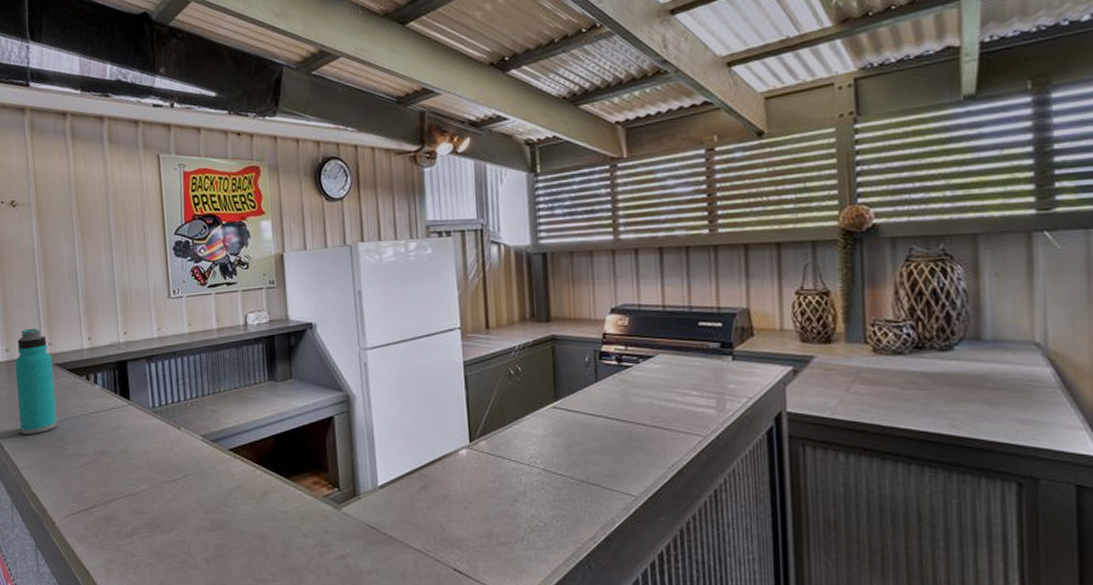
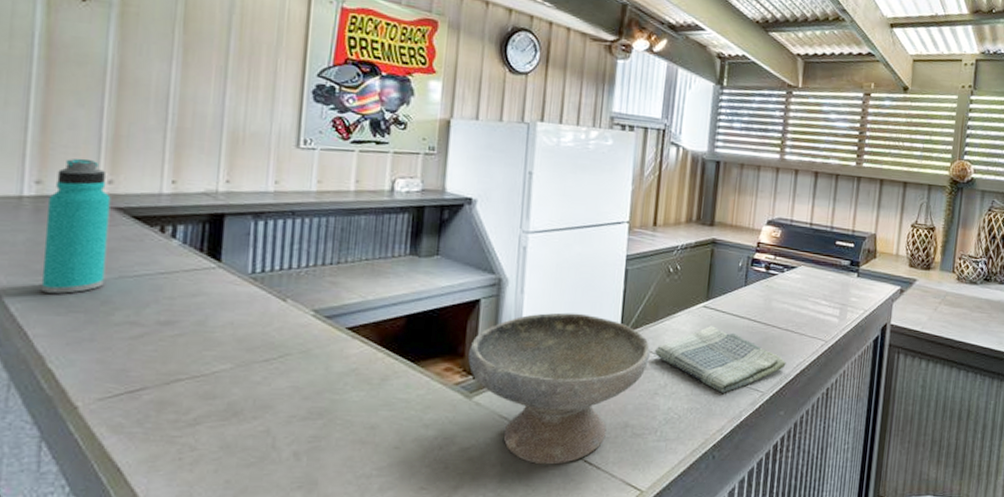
bowl: none [331,423,504,573] -> present [468,312,651,465]
dish towel: none [508,427,659,498] -> present [655,326,786,393]

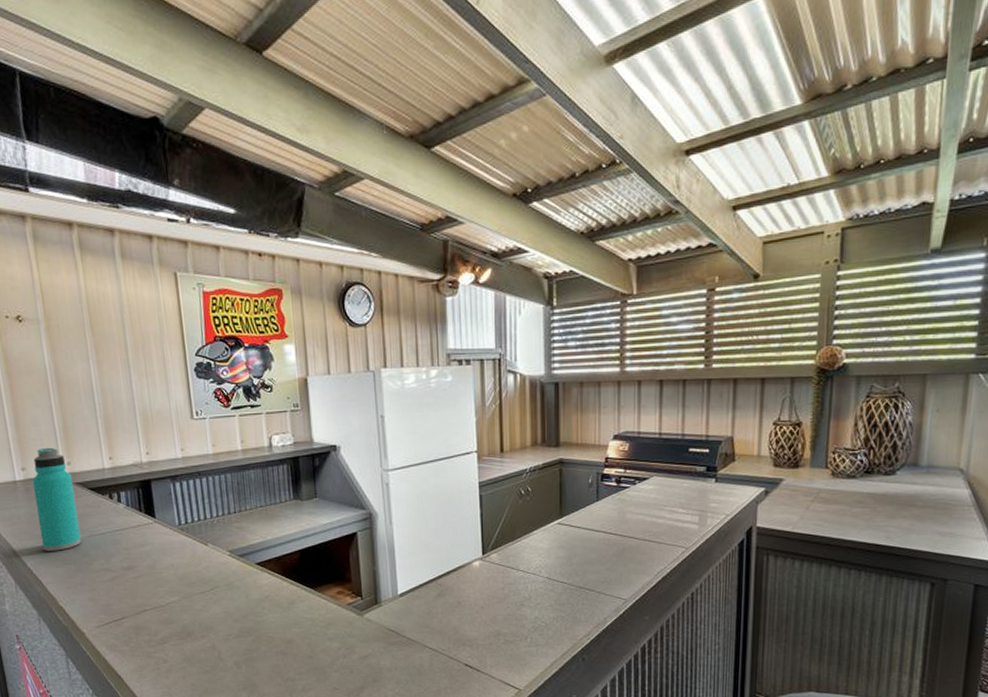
bowl: present [468,312,651,465] -> none [354,538,513,669]
dish towel: present [655,326,786,393] -> none [517,541,647,602]

